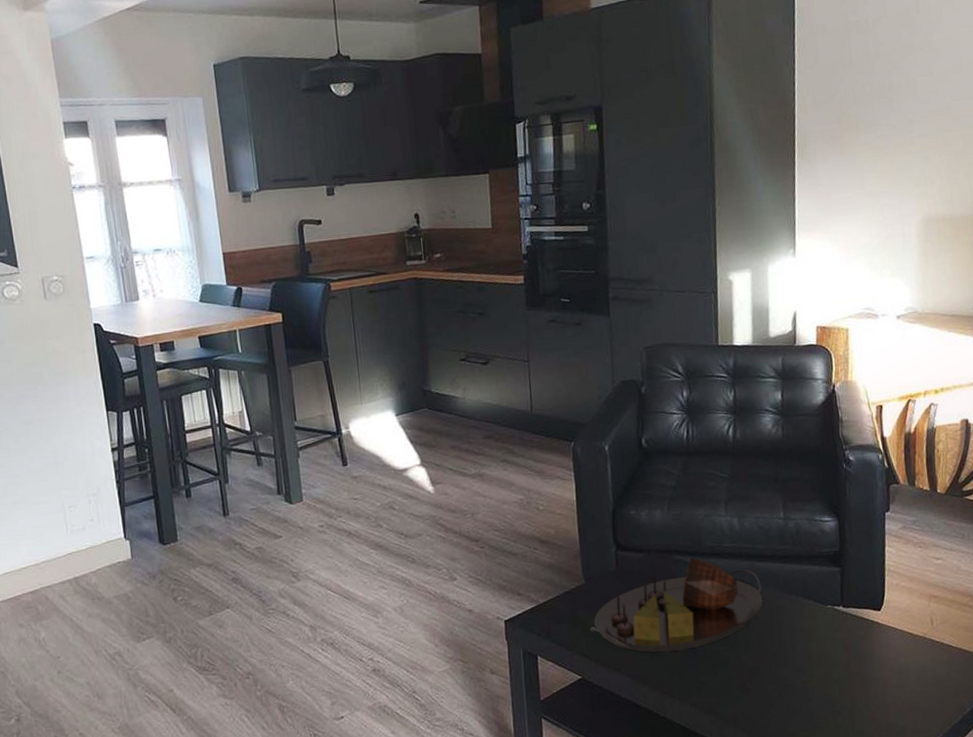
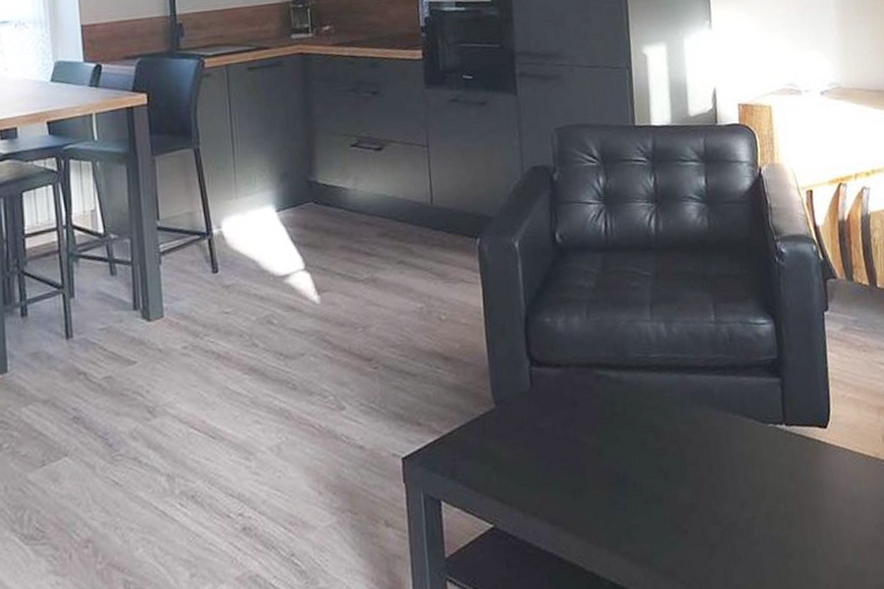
serving tray: present [589,557,763,653] -> none [501,371,697,491]

